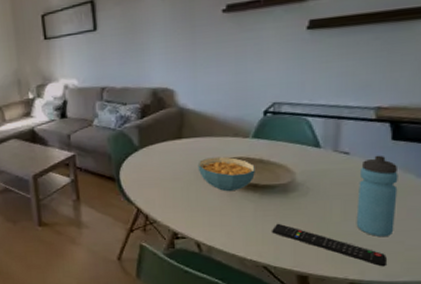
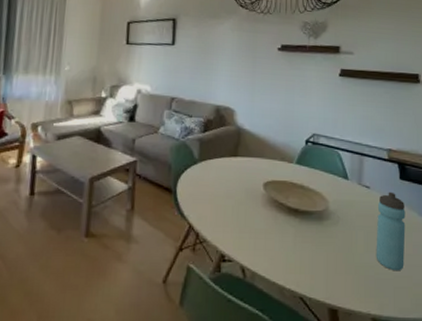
cereal bowl: present [197,156,255,192] -> none [248,178,297,215]
remote control: present [272,223,388,267] -> none [309,251,401,302]

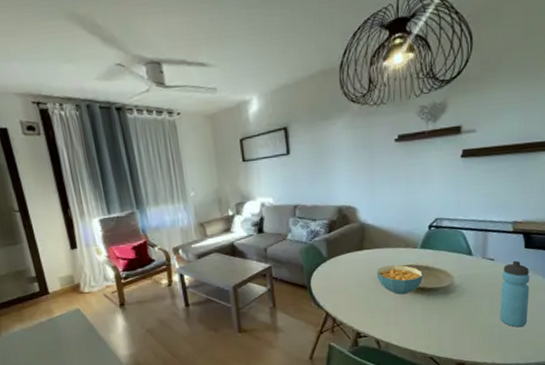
cereal bowl: none [248,178,297,215] -> present [376,265,423,295]

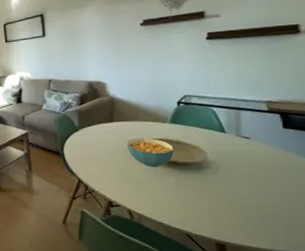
water bottle: present [500,260,530,328] -> none [260,140,295,212]

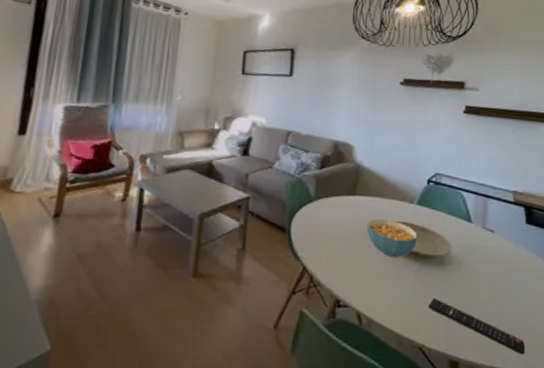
remote control: none [191,196,293,238] -> present [429,297,526,355]

